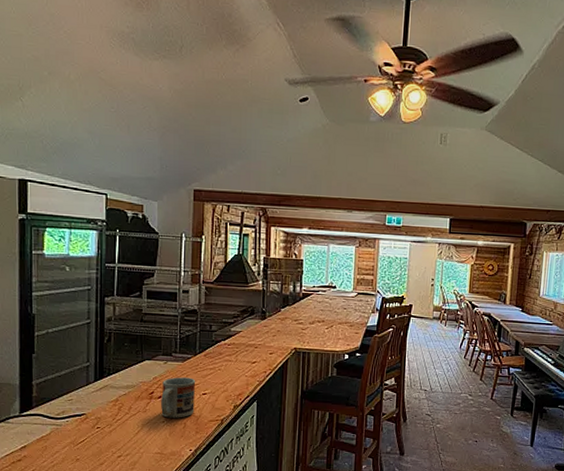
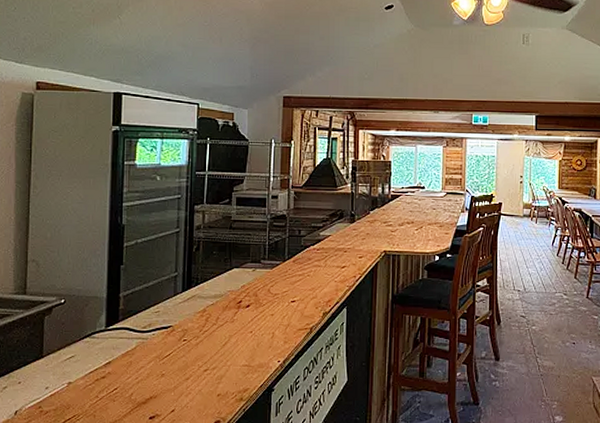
cup: present [161,377,196,418] -> none [249,285,285,328]

